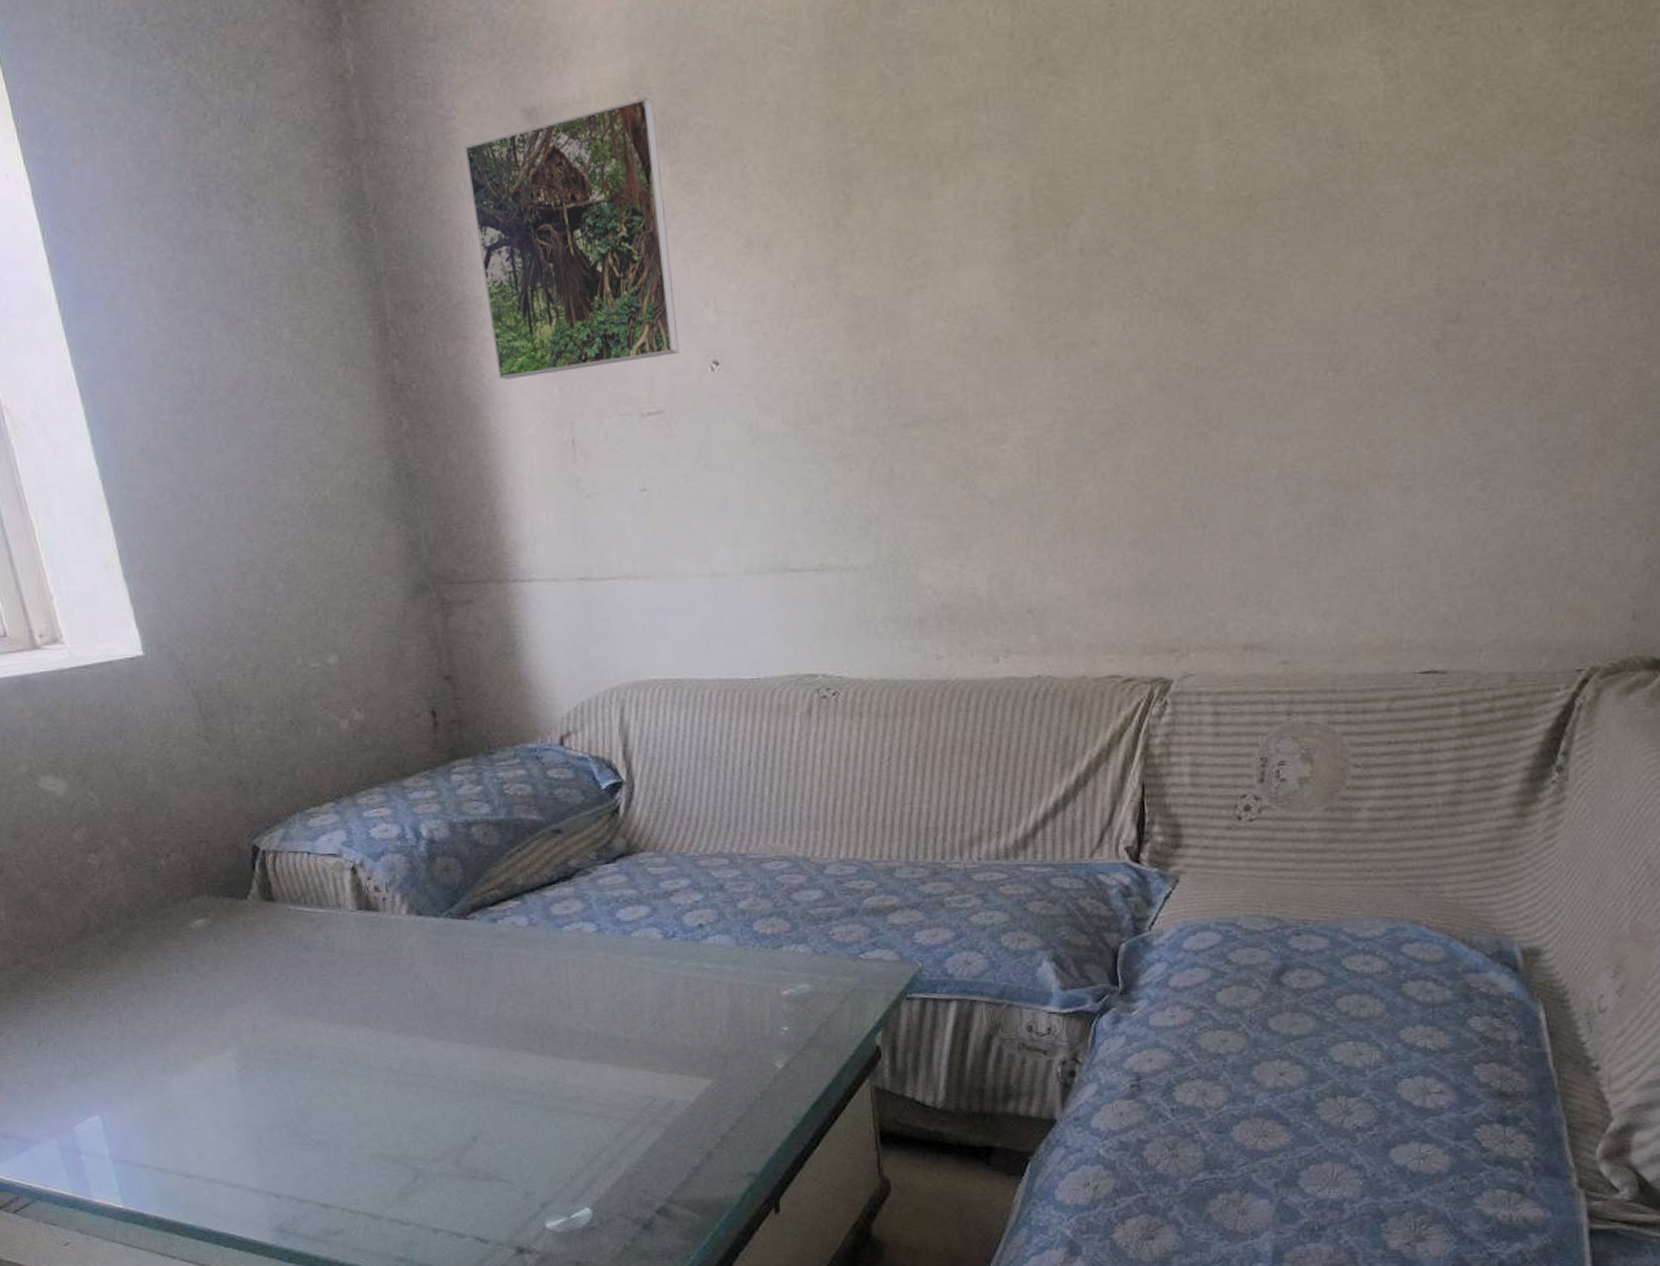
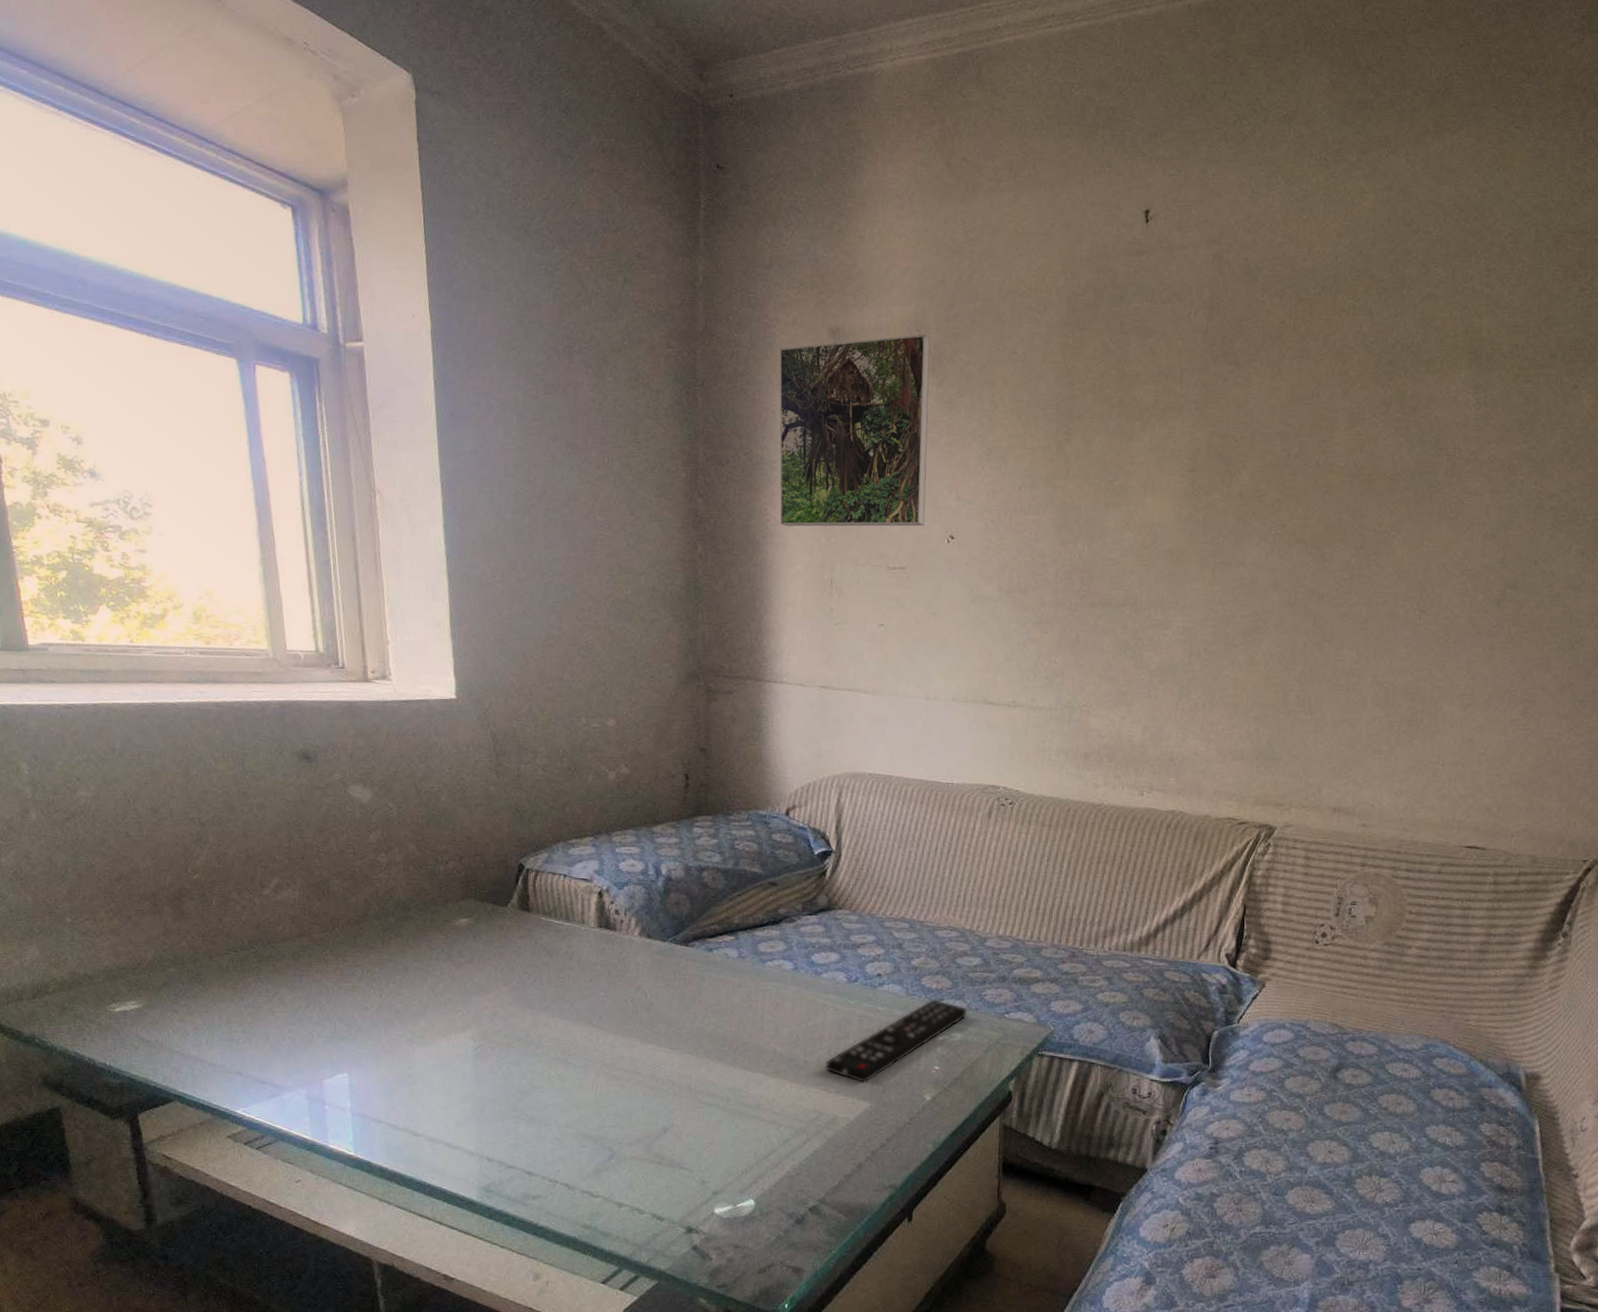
remote control: none [650,947,814,1058] -> present [824,999,967,1084]

